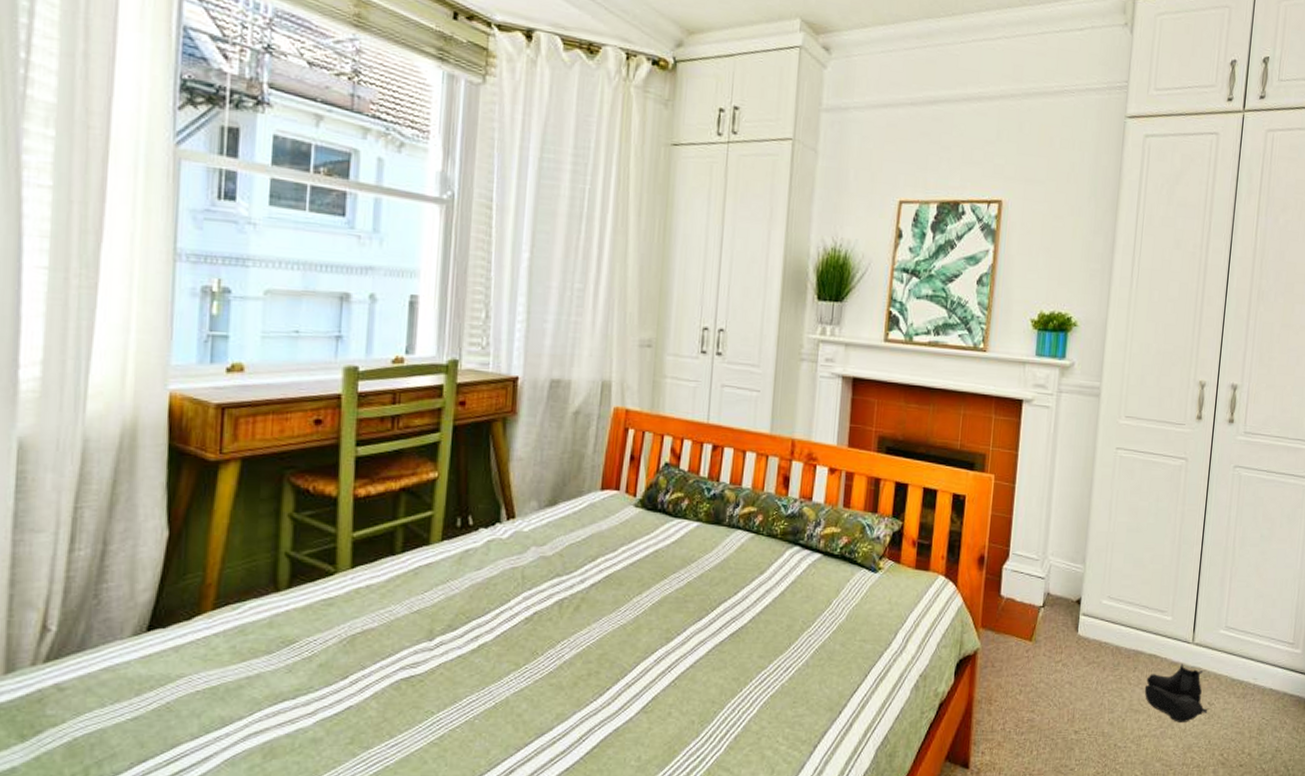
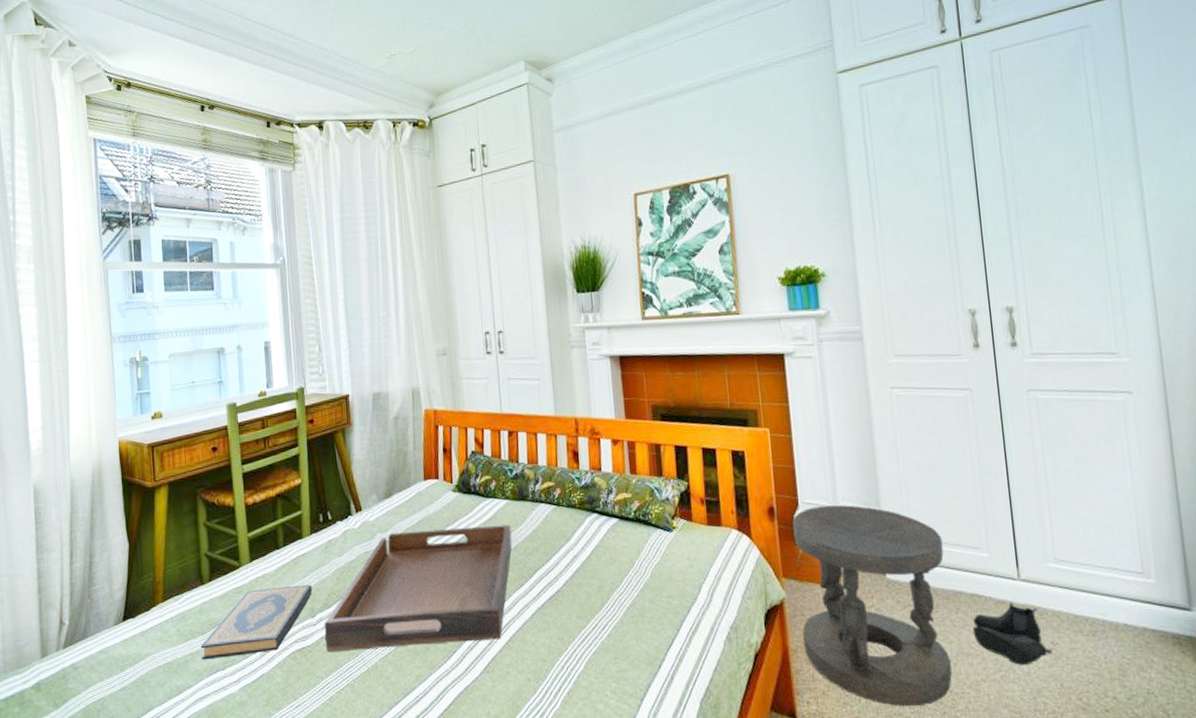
hardback book: none [263,600,435,686] -> present [200,584,313,660]
serving tray: none [442,547,699,683] -> present [324,525,512,653]
stool: none [989,559,1135,759] -> present [792,505,952,707]

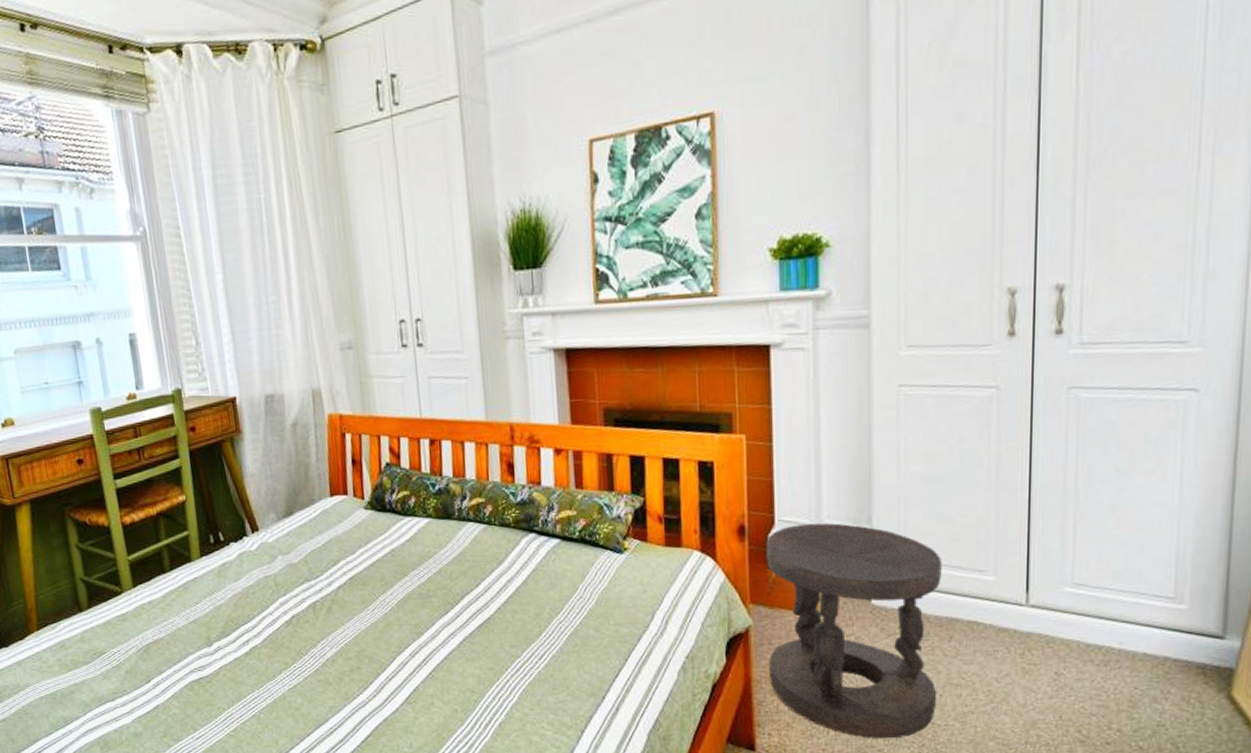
hardback book: present [200,584,313,660] -> none [85,611,208,691]
serving tray: present [324,525,512,653] -> none [222,546,436,683]
boots: present [972,601,1053,666] -> none [965,628,1055,698]

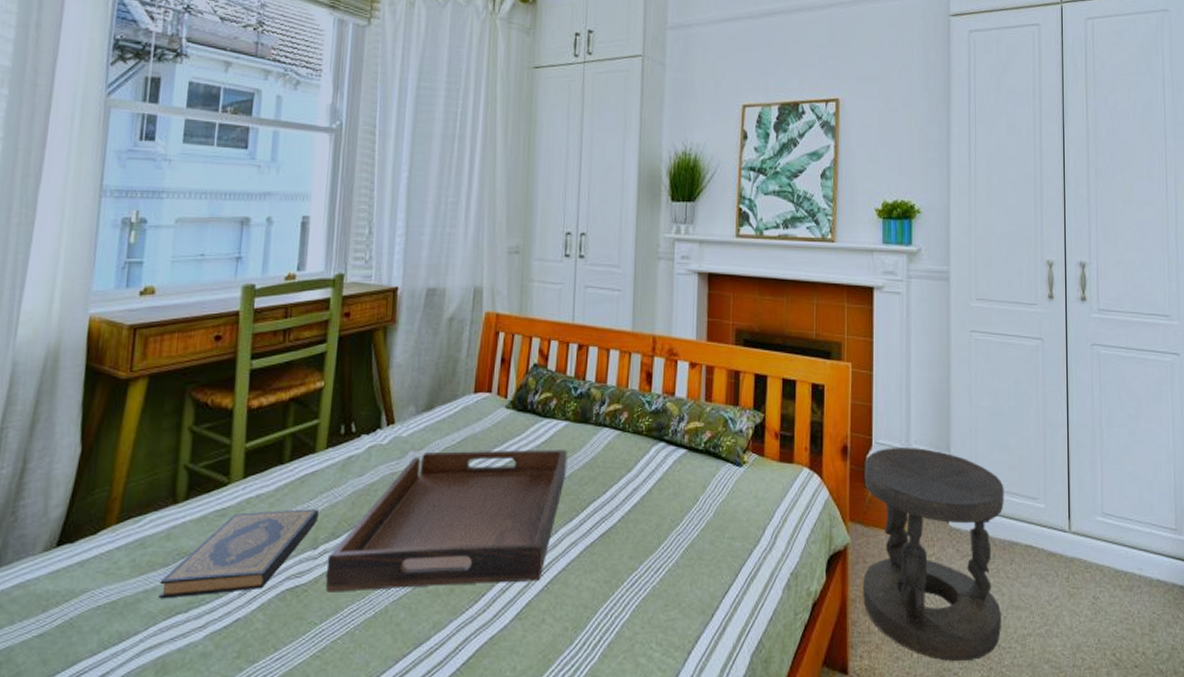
hardback book: none [85,611,208,691] -> present [158,508,320,599]
serving tray: none [222,546,436,683] -> present [325,449,568,593]

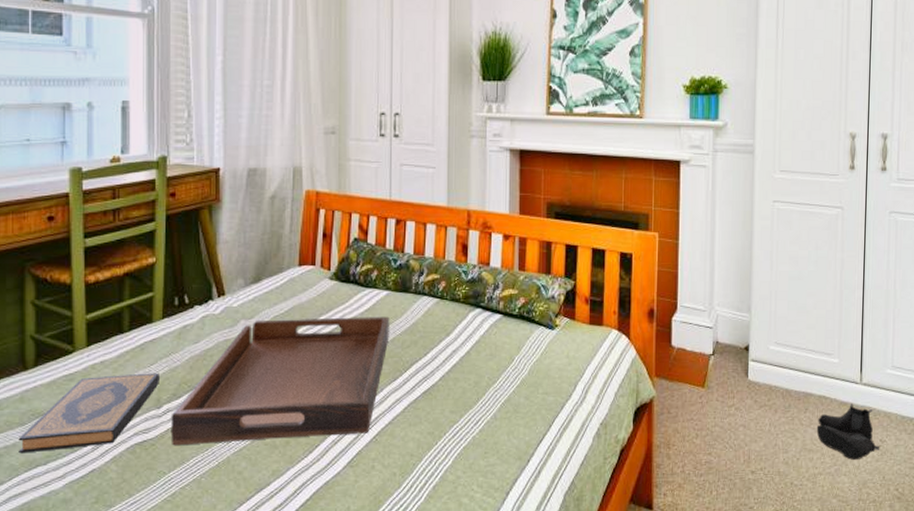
stool: present [863,448,1004,662] -> none [667,310,801,498]
boots: none [1024,553,1094,620] -> present [816,402,880,461]

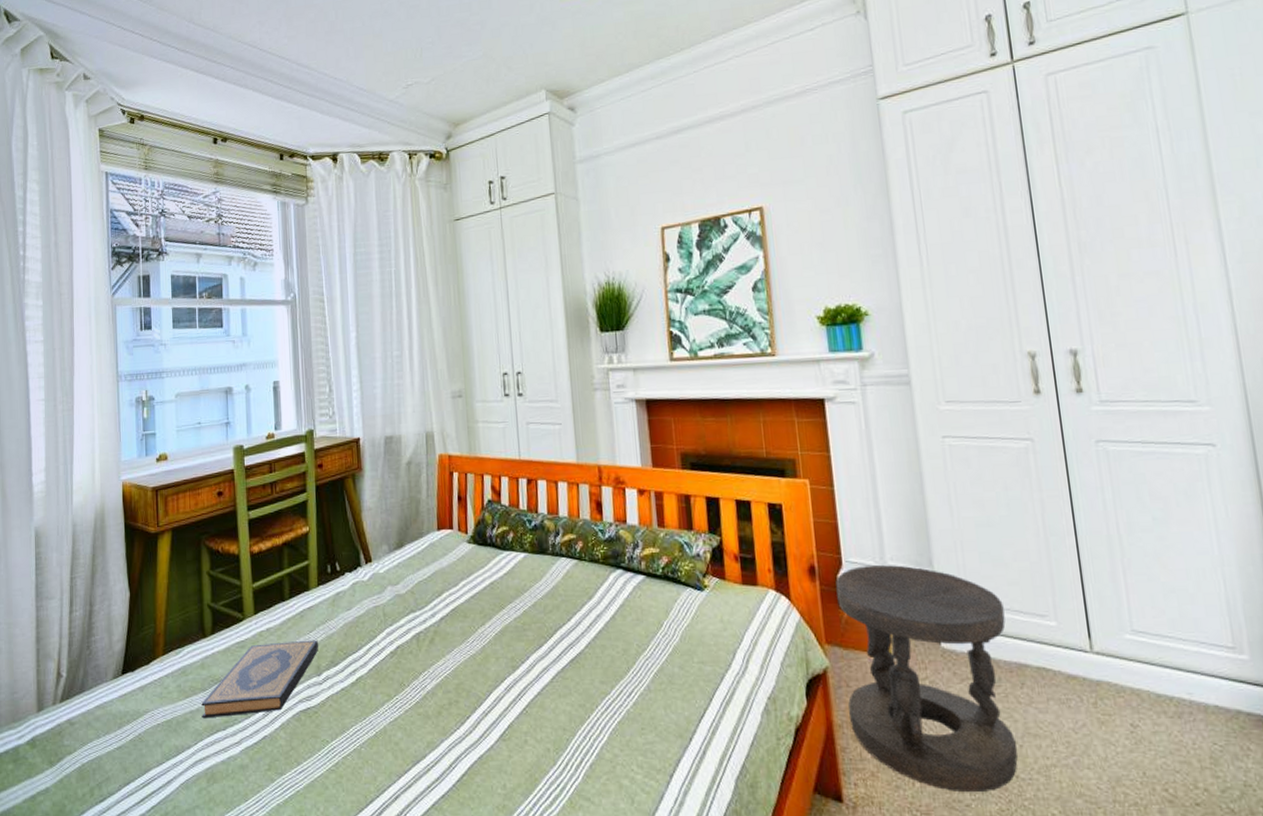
serving tray: present [171,316,390,446] -> none [330,580,531,714]
stool: none [667,310,801,498] -> present [835,565,1018,793]
boots: present [816,402,880,461] -> none [1040,676,1133,750]

